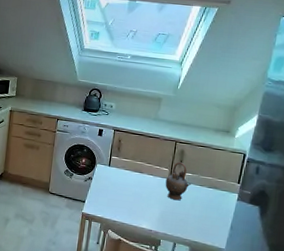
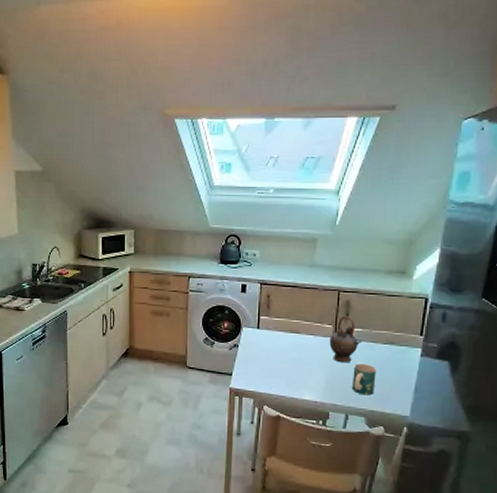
mug: none [181,202,201,229] -> present [352,363,377,396]

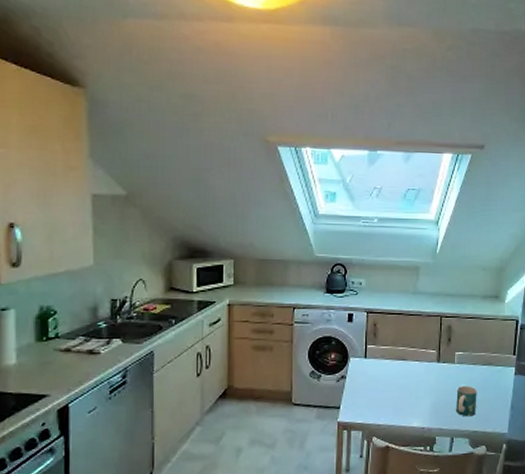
teapot: present [329,315,362,363] -> none [434,340,464,387]

